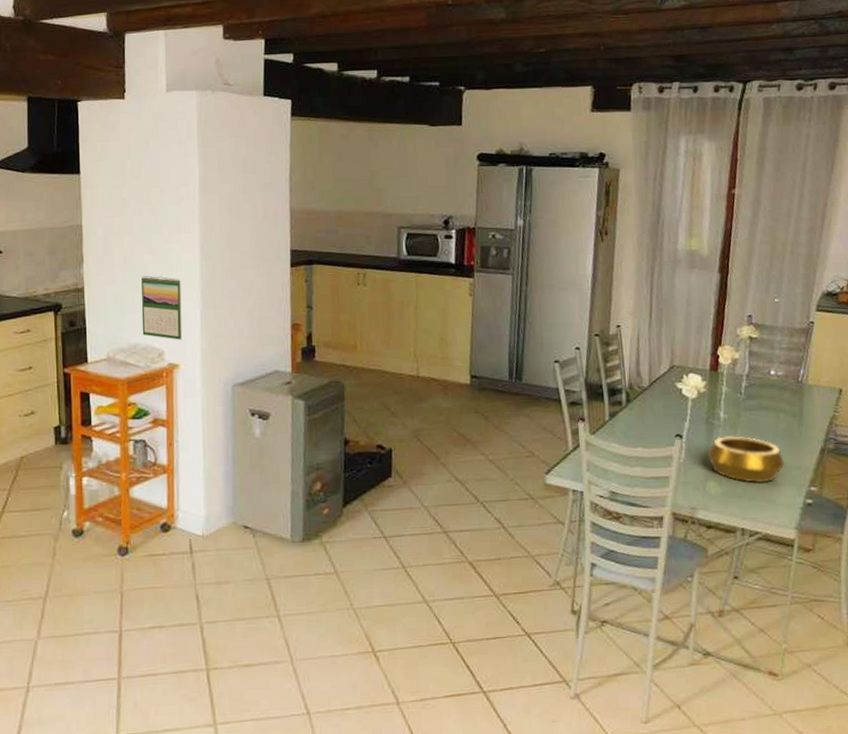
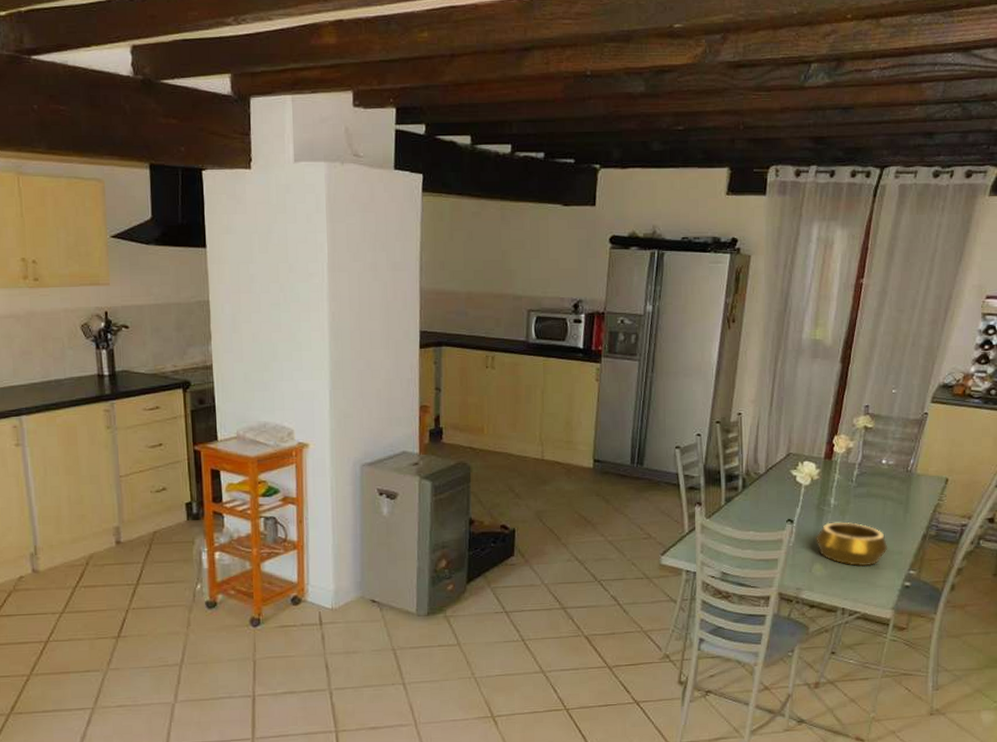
calendar: present [141,276,183,340] -> none [270,354,312,420]

